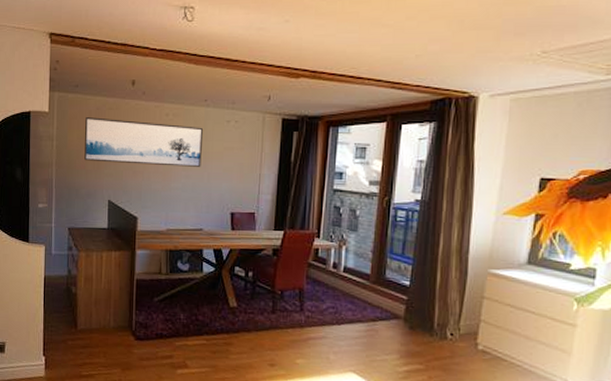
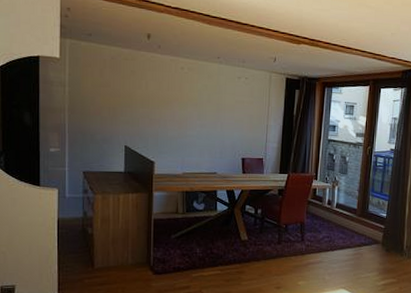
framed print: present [84,117,204,167] -> none [99,66,217,117]

